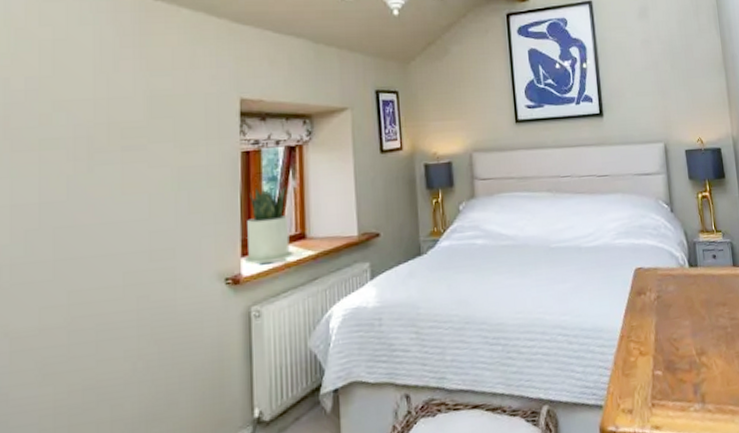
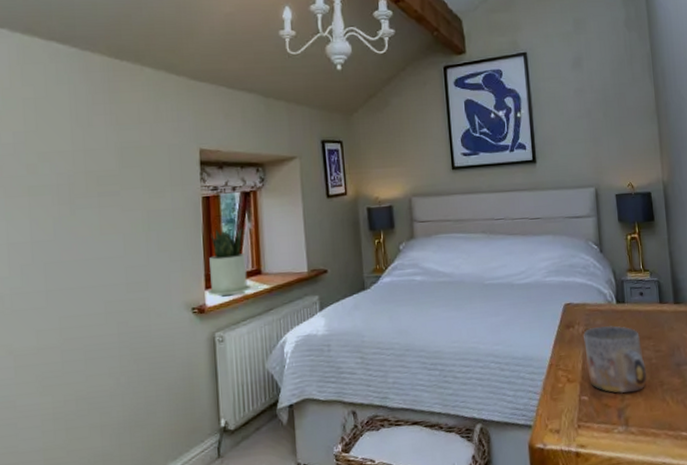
mug: none [656,291,723,367] -> present [583,325,647,394]

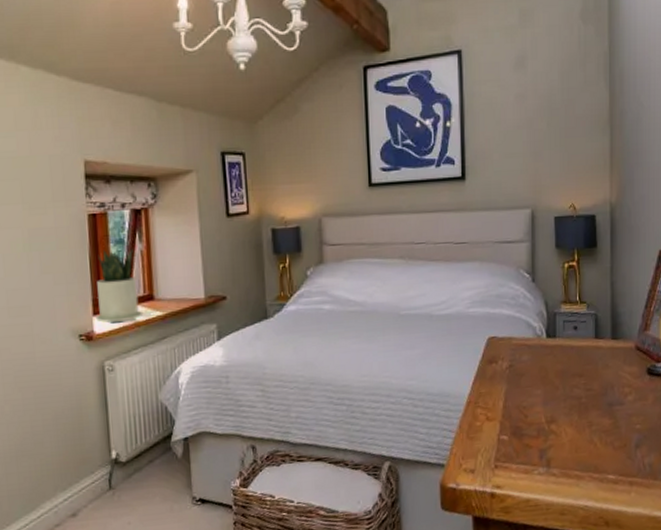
mug: present [583,325,647,394] -> none [507,361,575,434]

